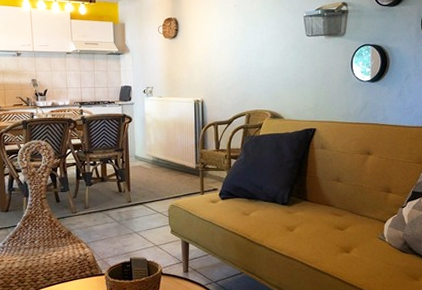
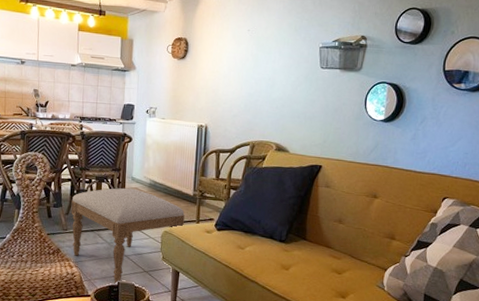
ottoman: none [78,166,189,261] -> present [71,188,185,285]

